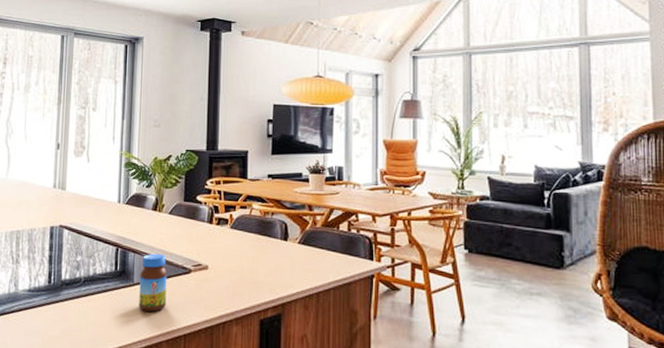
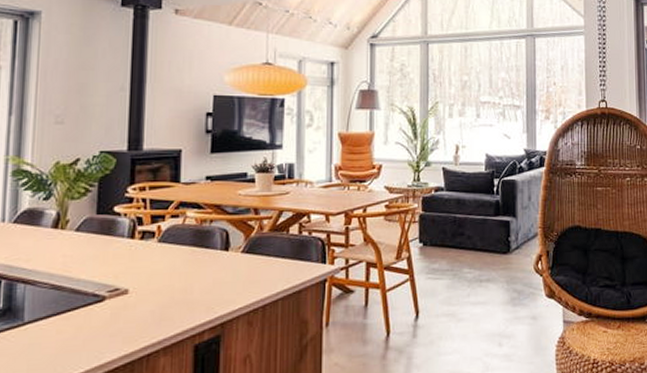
jar: present [139,253,167,312] -> none [31,281,72,355]

